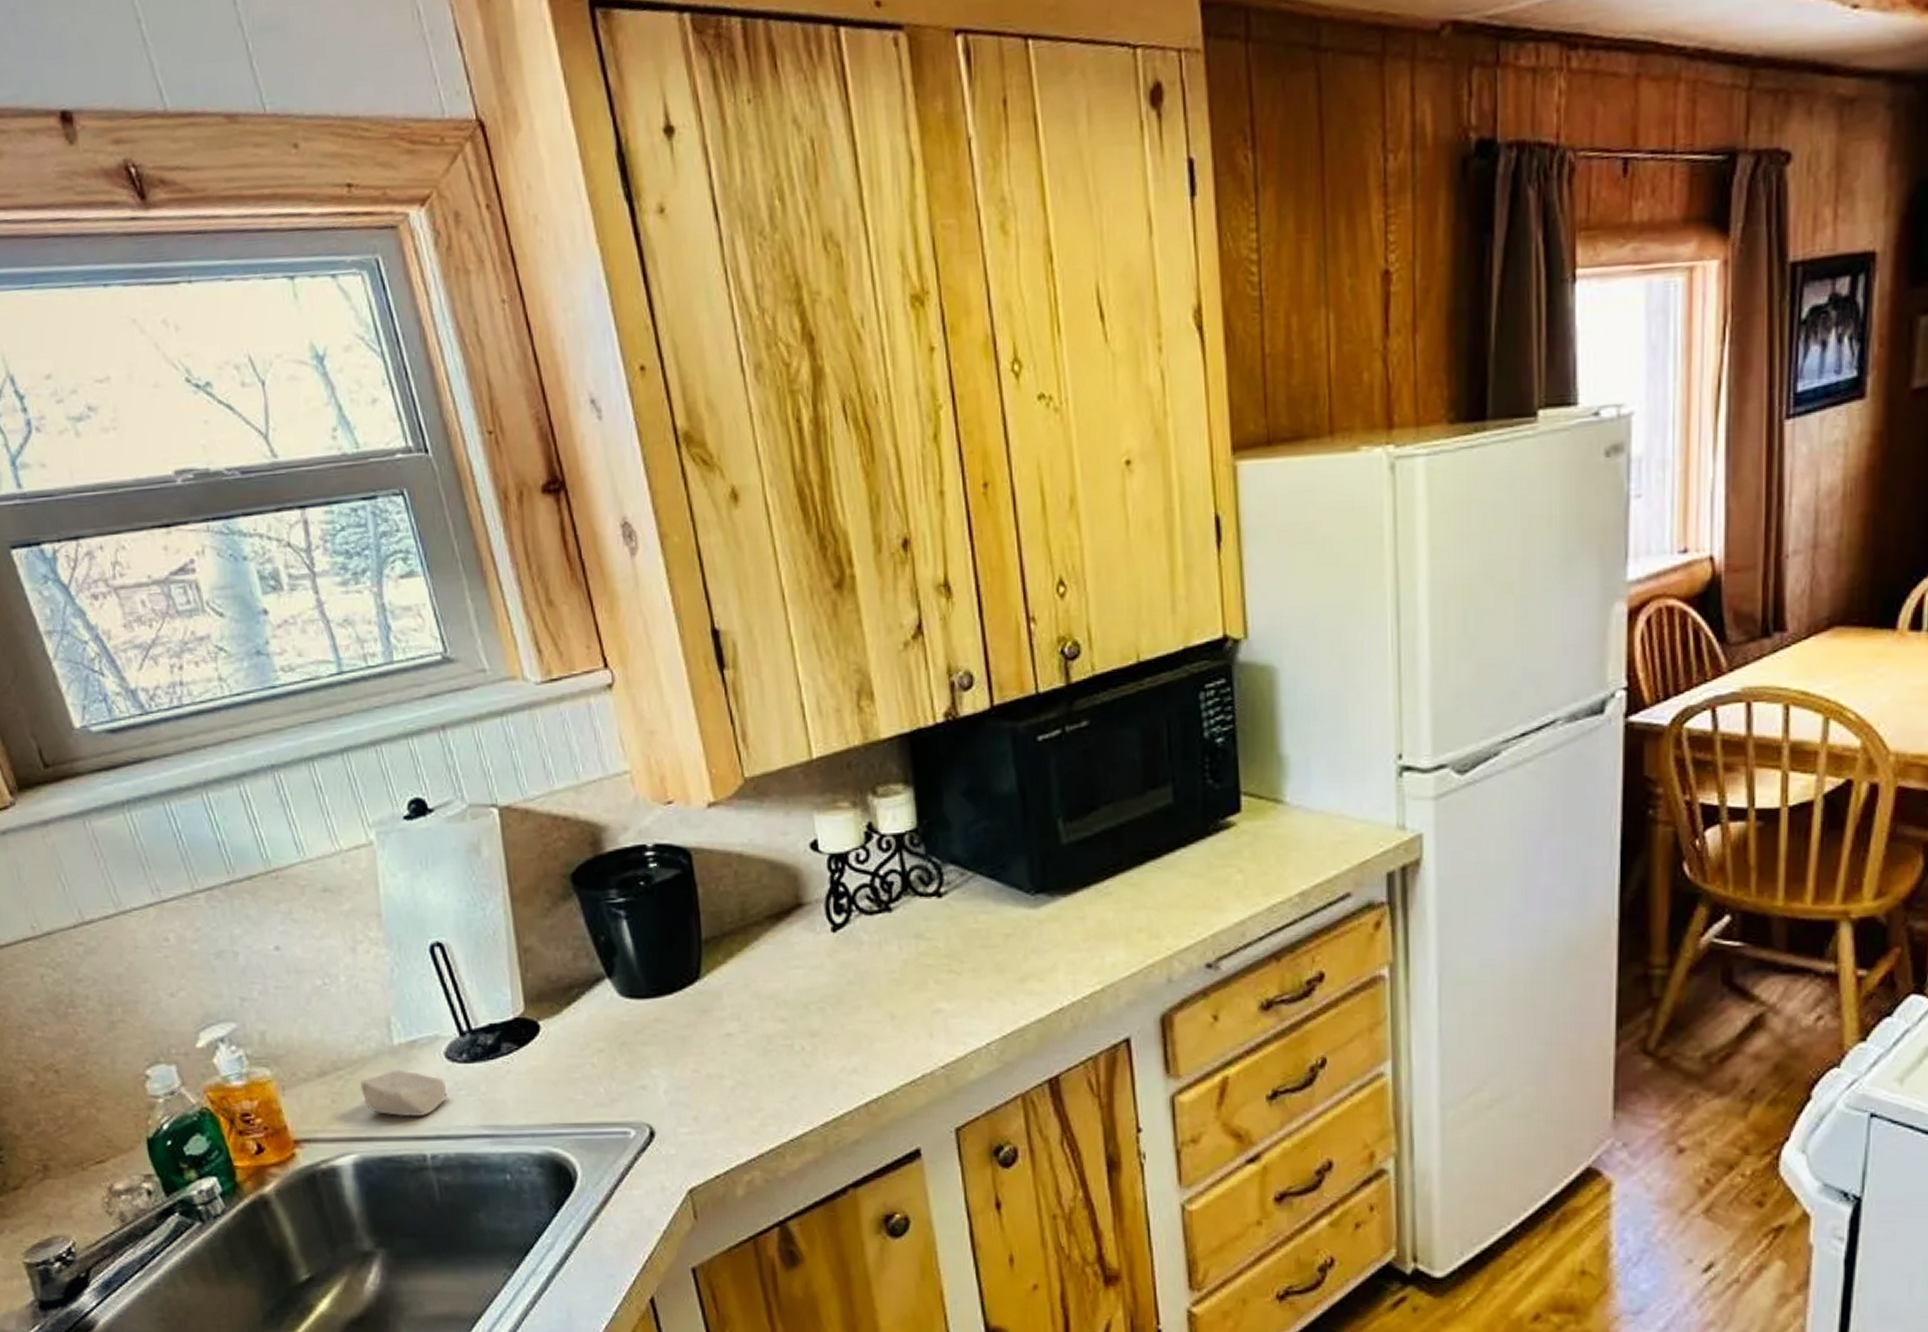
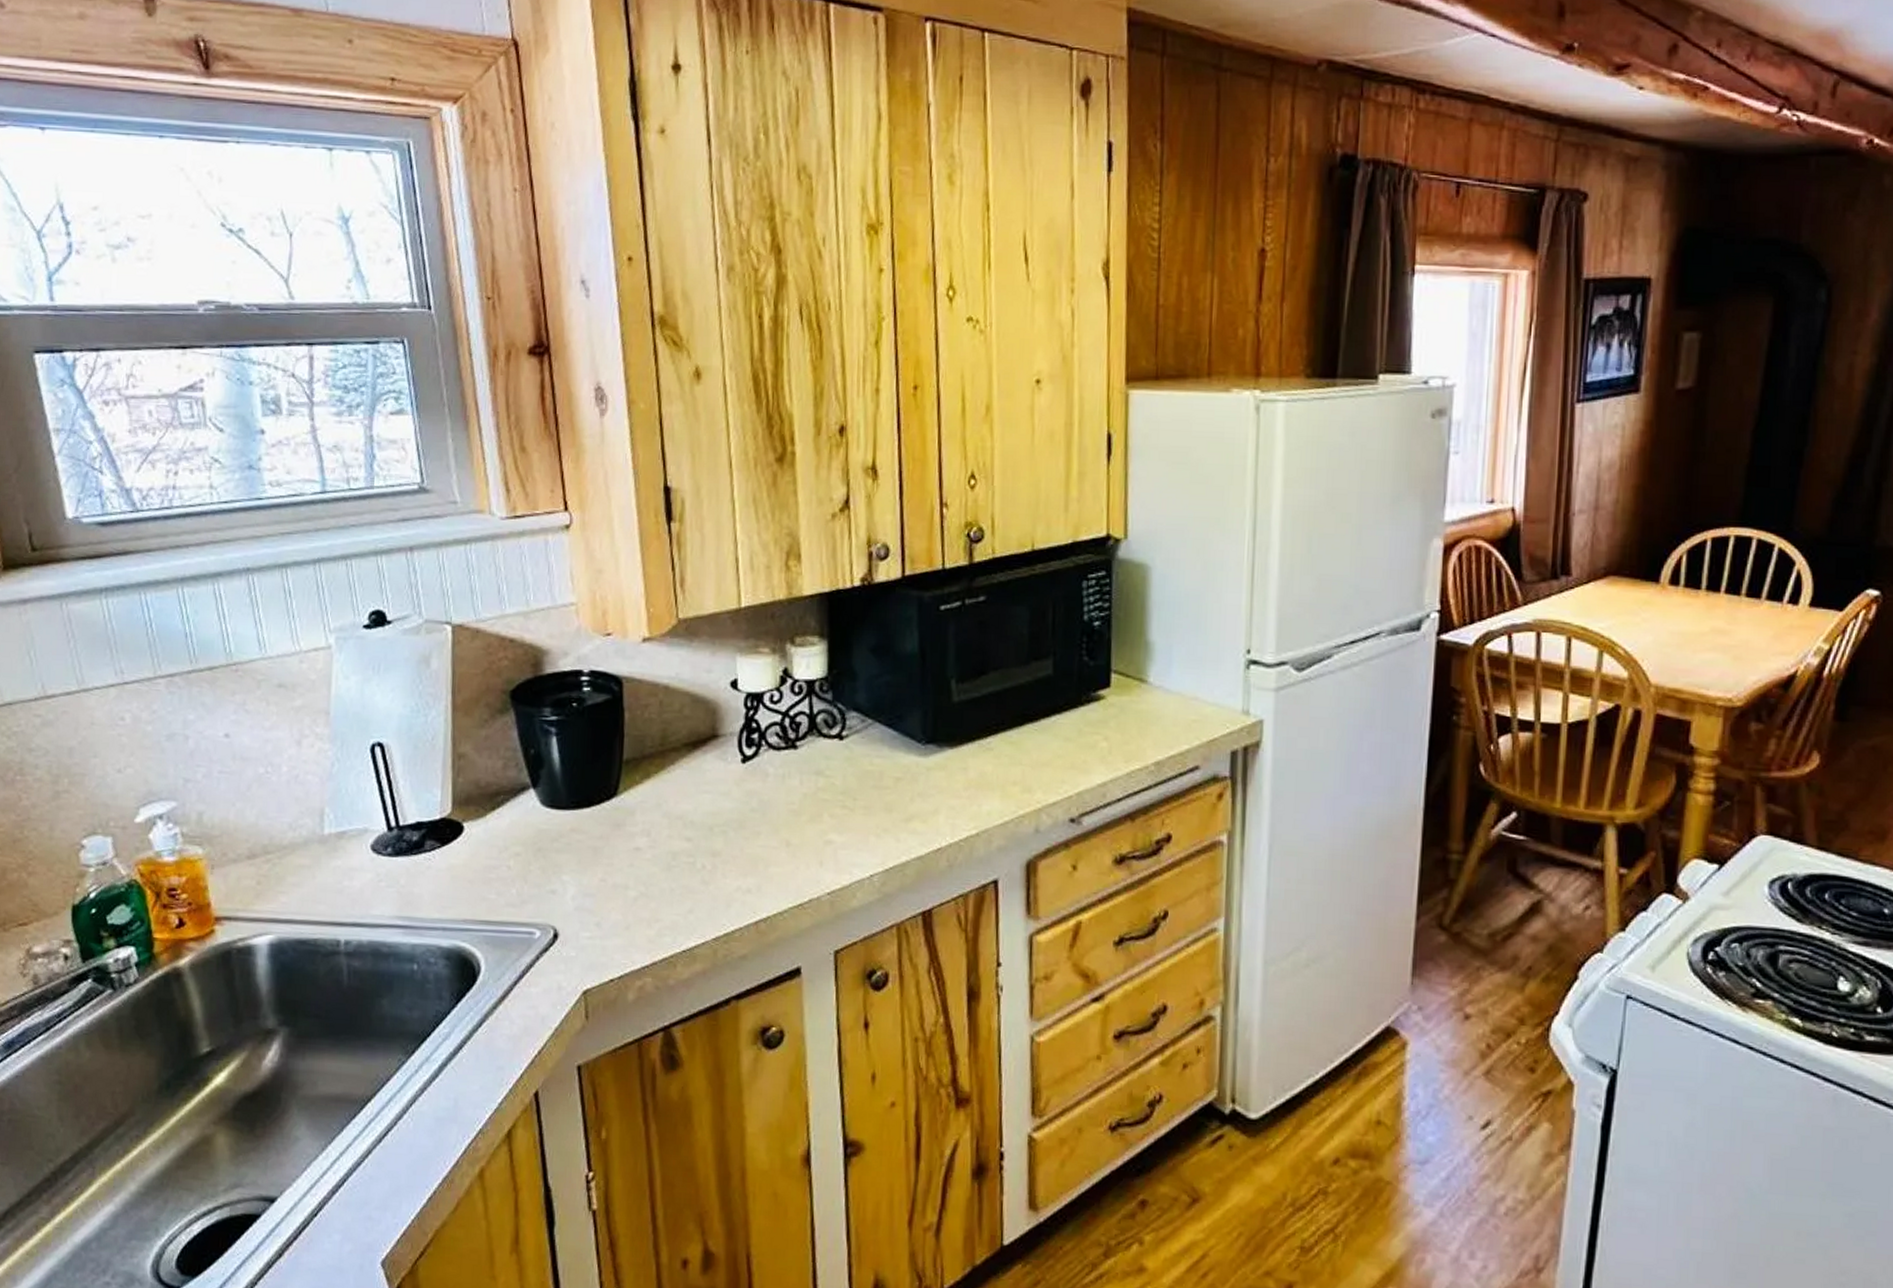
soap bar: present [360,1070,448,1117] -> none [286,858,369,903]

